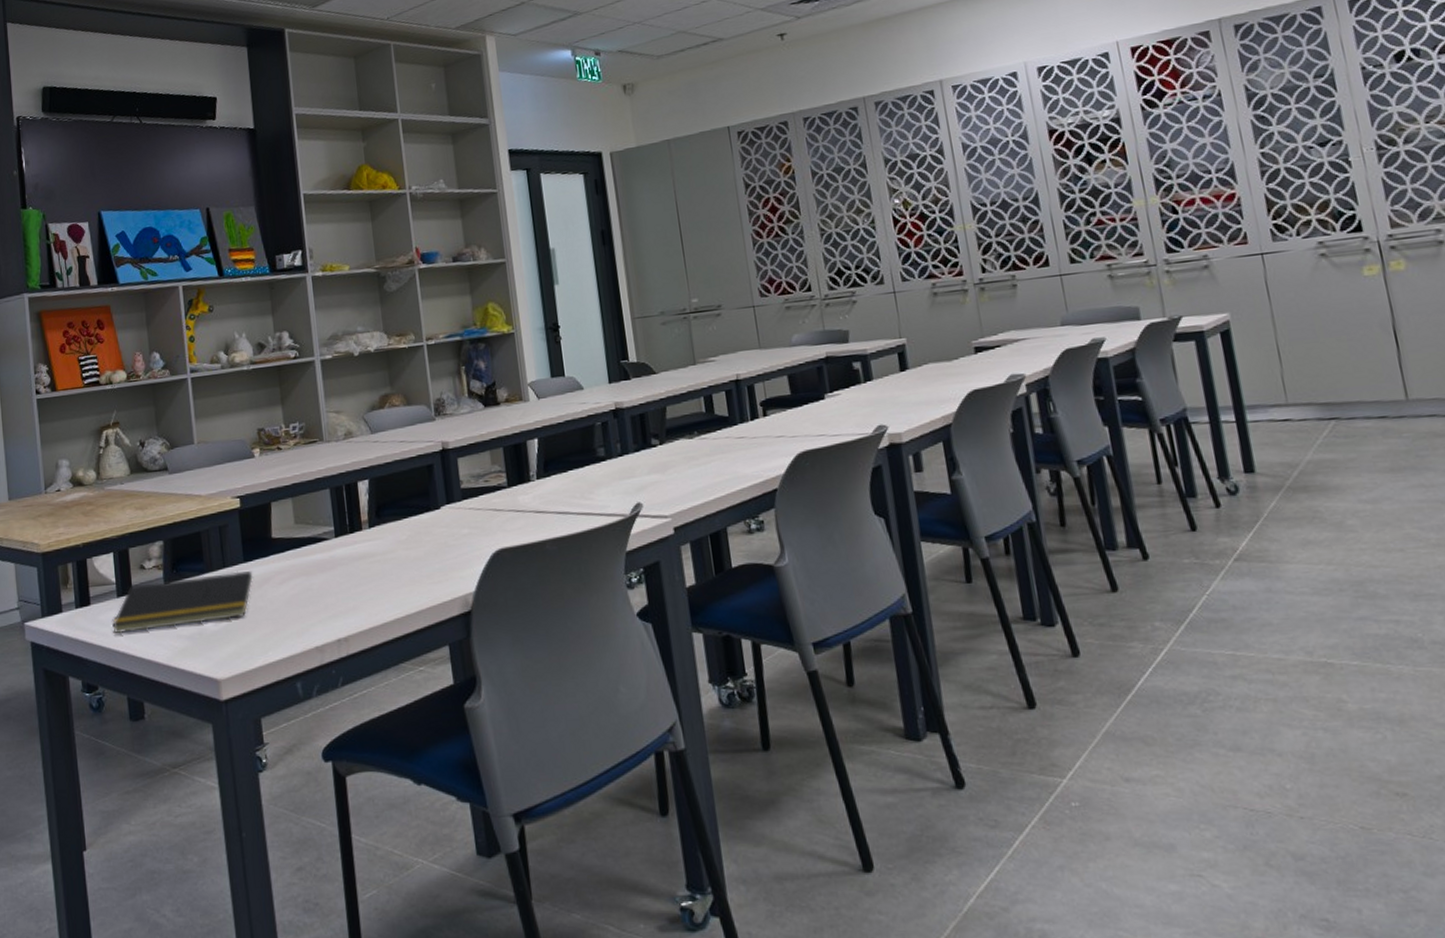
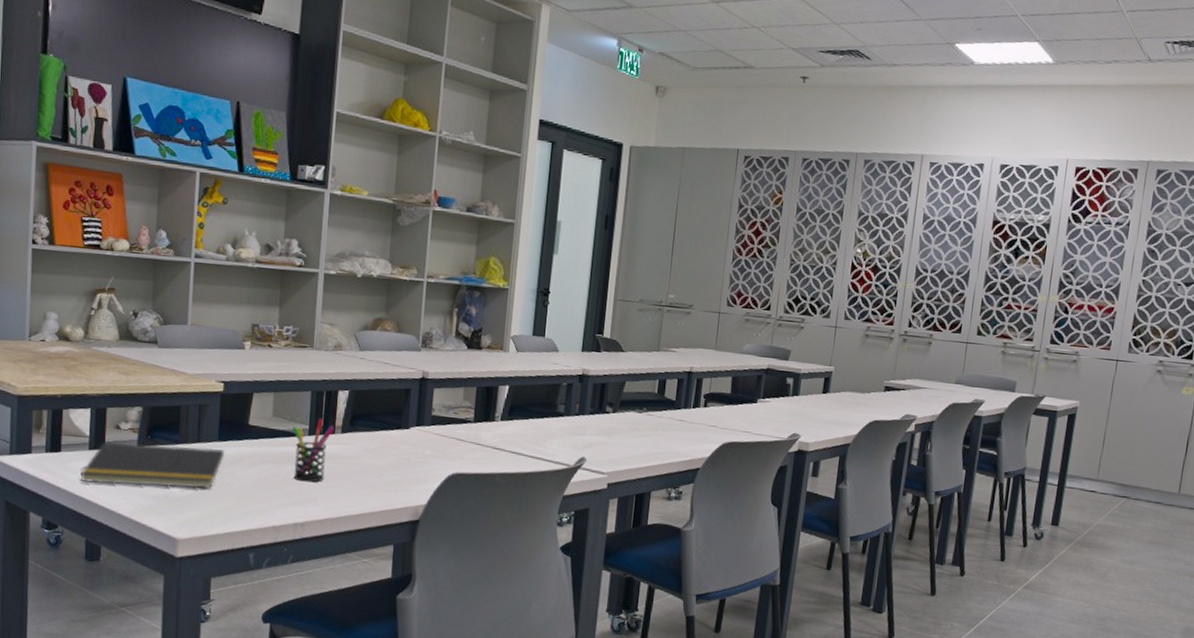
pen holder: none [317,516,361,591] -> present [292,418,334,483]

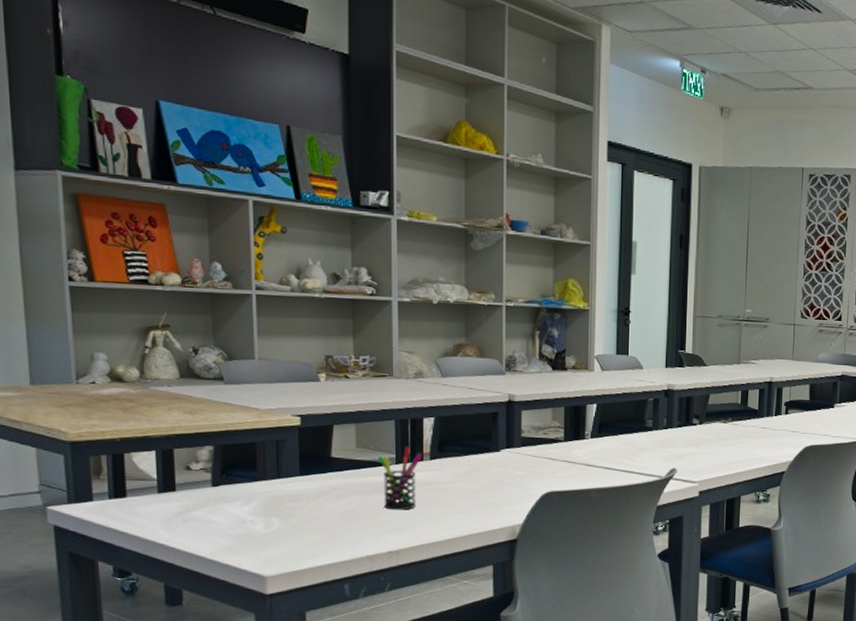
notepad: present [80,441,225,489] -> none [151,483,308,527]

